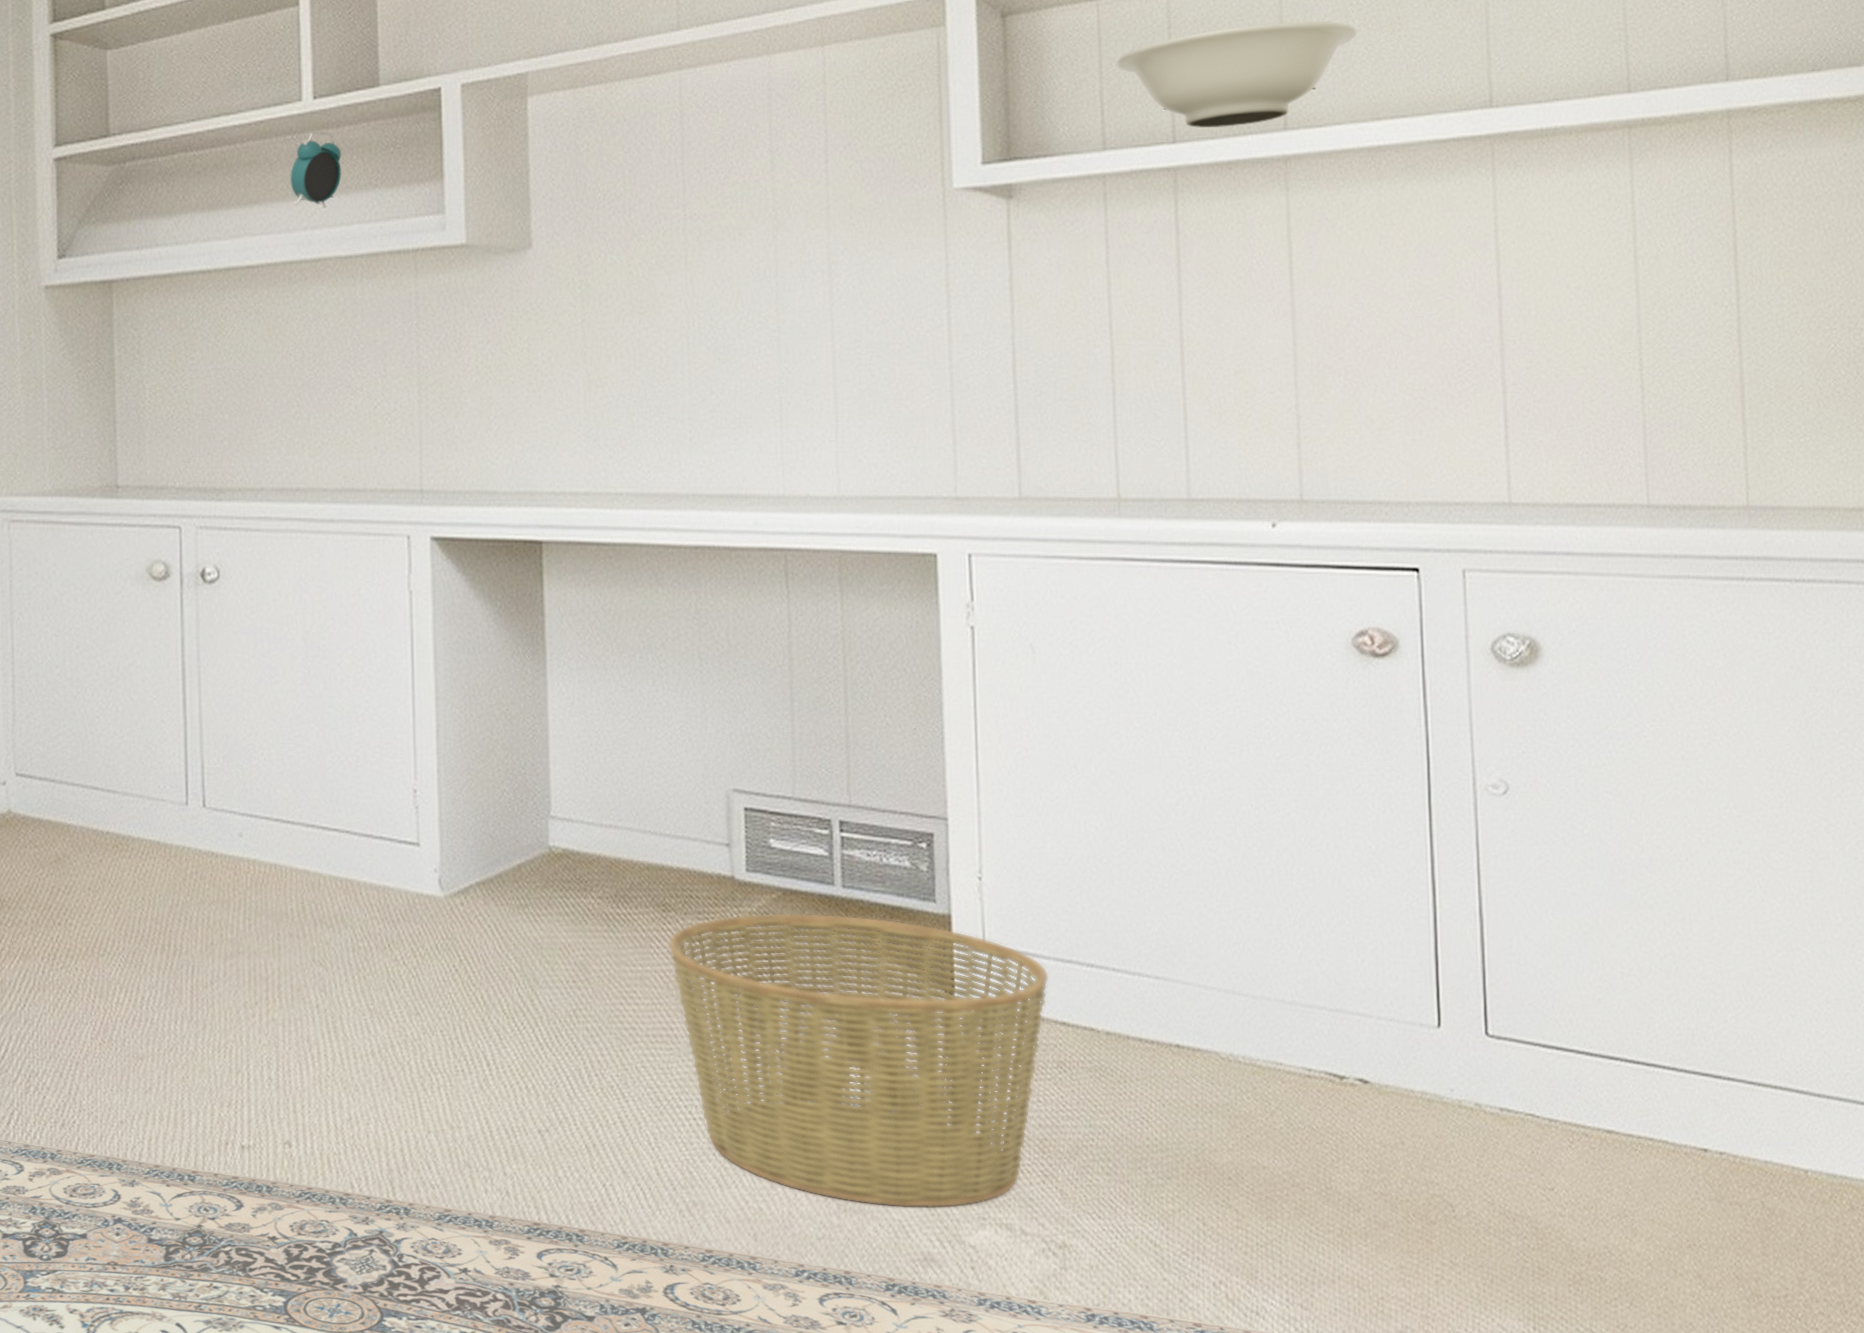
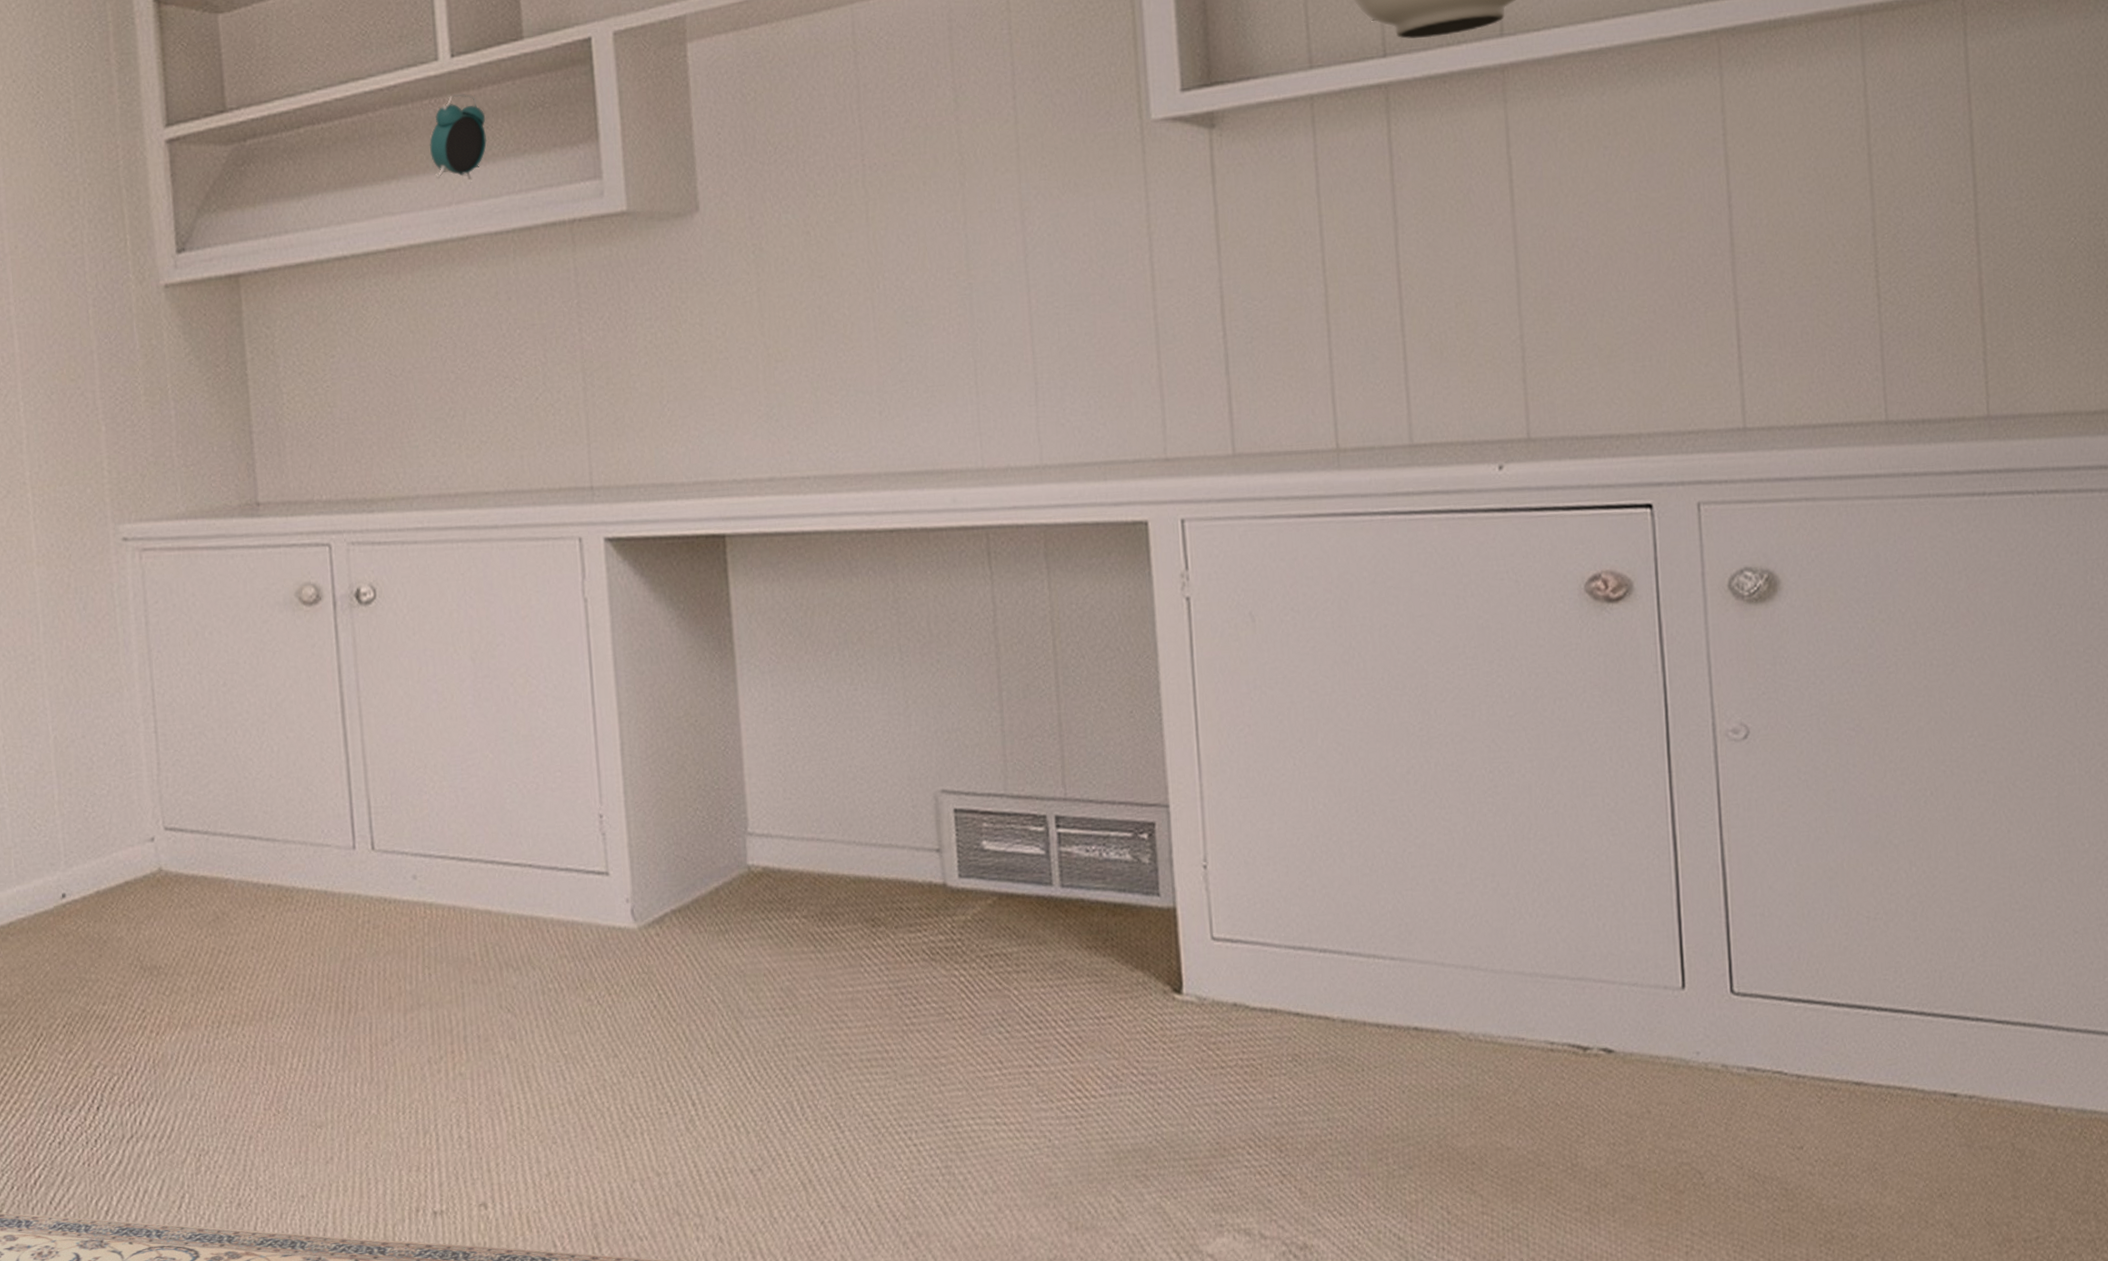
basket: present [668,913,1050,1208] -> none [879,916,1282,1221]

